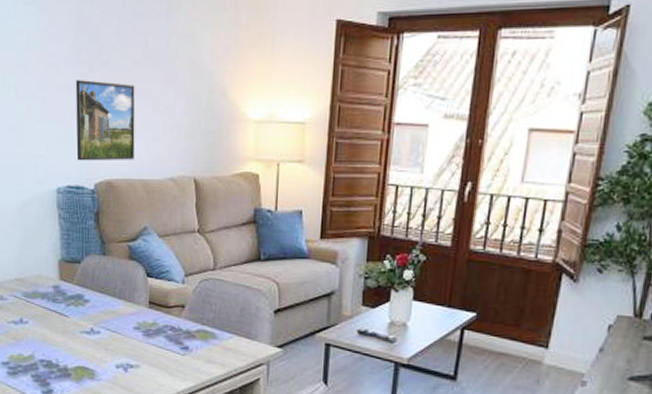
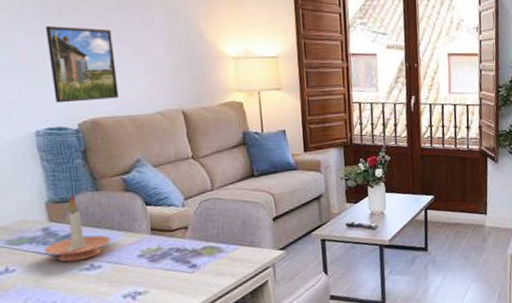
candle holder: none [53,257,112,323] -> present [44,195,111,262]

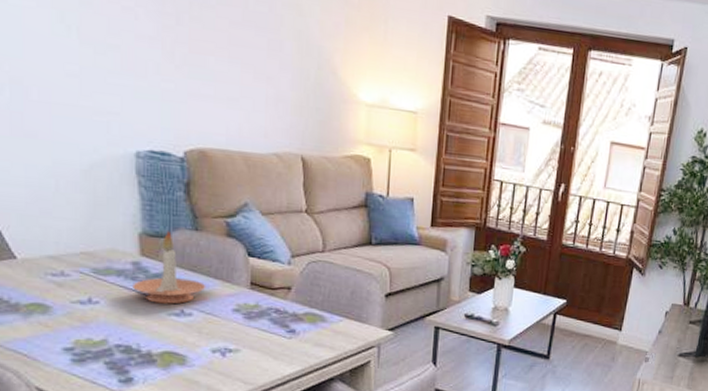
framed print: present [45,26,119,103] -> none [158,32,234,130]

